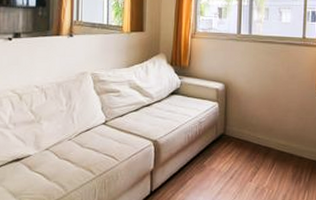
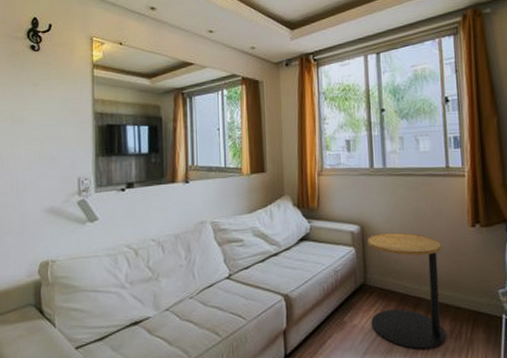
side table: none [227,91,292,191] -> present [368,232,447,350]

